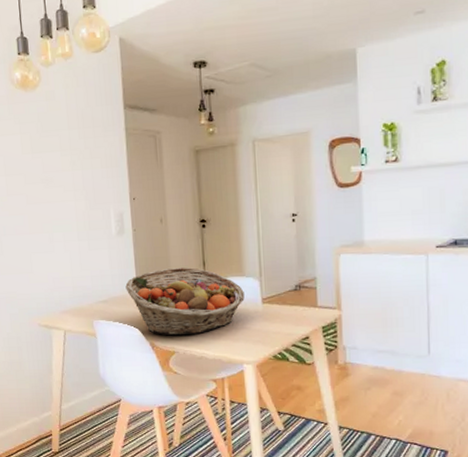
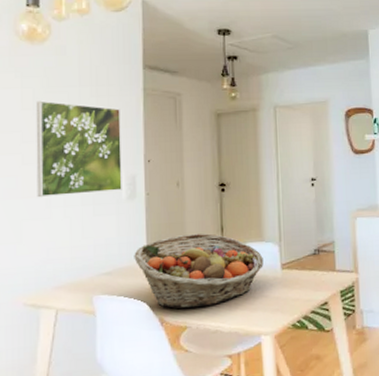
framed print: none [33,144,112,234] -> present [35,100,122,198]

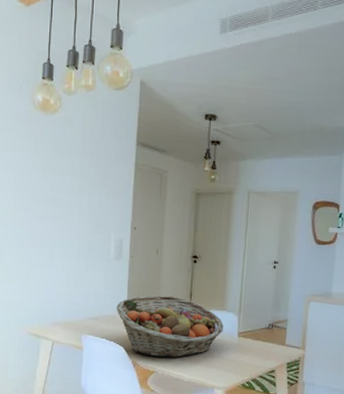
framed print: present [35,100,122,198] -> none [42,165,114,251]

